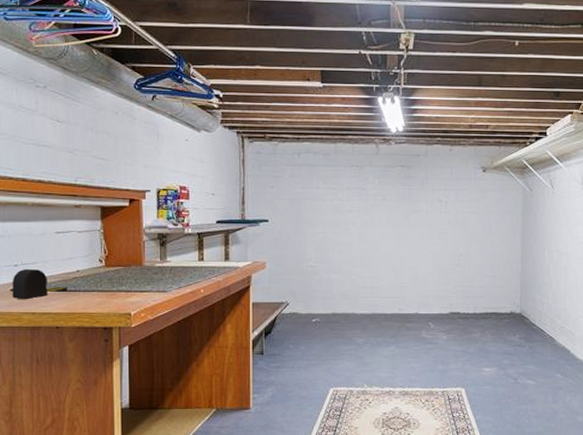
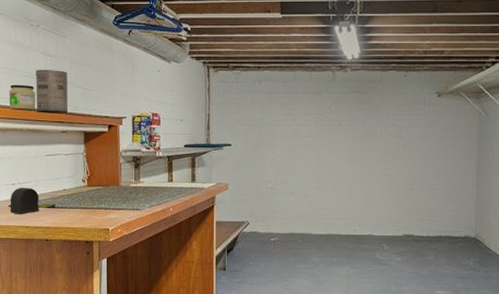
jar: none [9,152,43,183] -> present [8,84,36,111]
paint can: none [42,136,81,186] -> present [36,69,68,114]

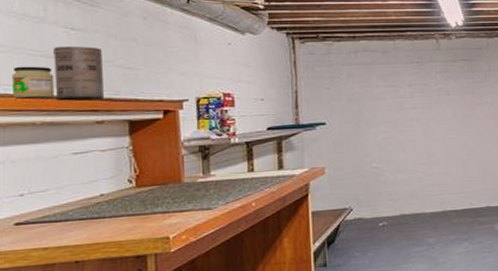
tape measure: present [10,188,56,214] -> none [16,197,89,234]

